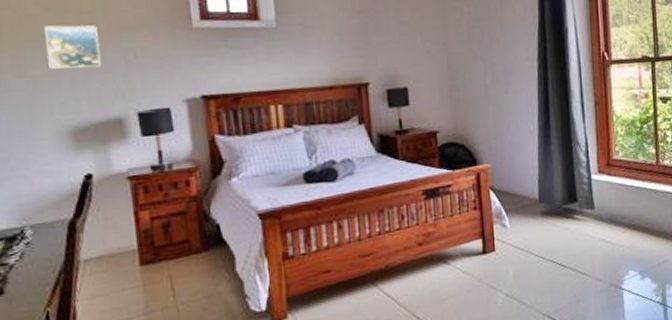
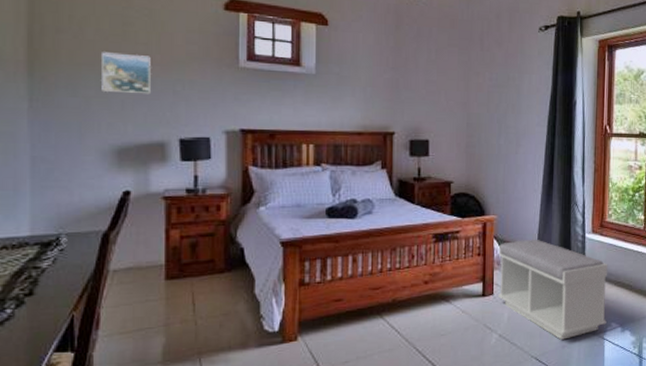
bench: none [495,186,623,294] -> present [498,240,608,340]

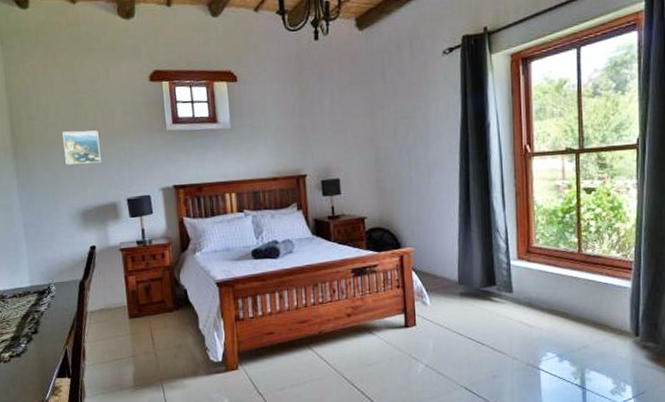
bench: present [498,240,608,340] -> none [417,269,541,370]

